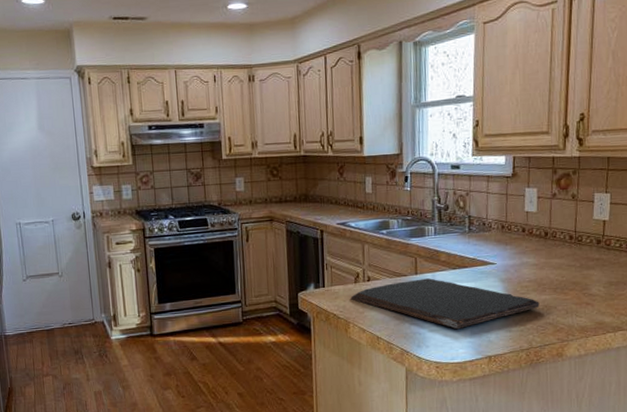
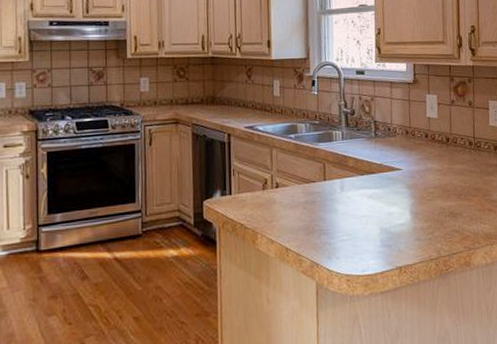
cutting board: present [350,278,540,330] -> none [258,184,446,239]

